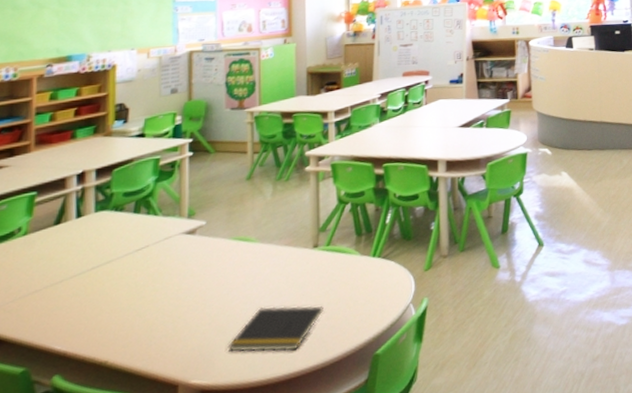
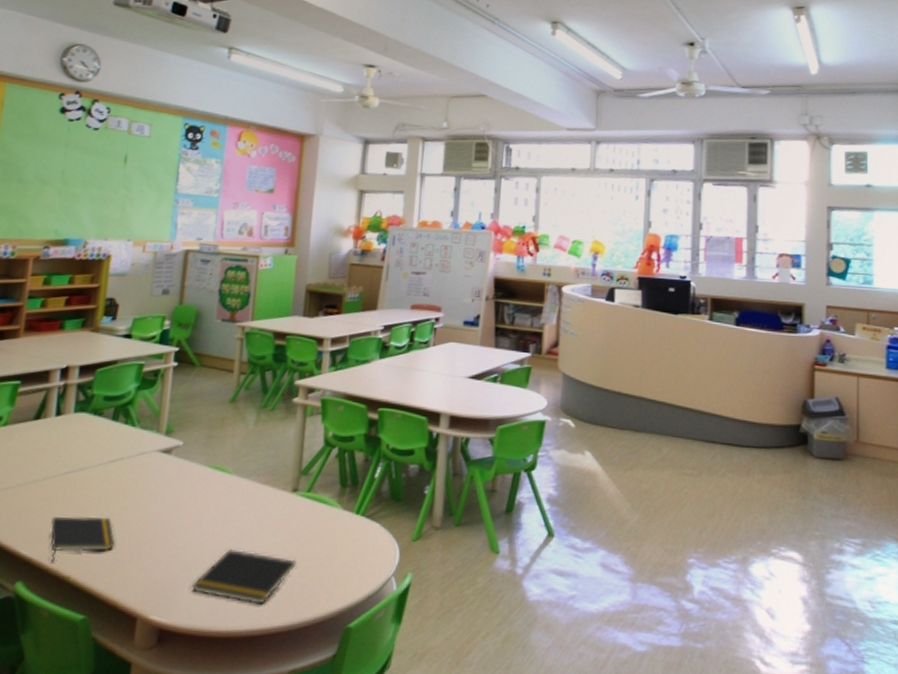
notepad: none [83,300,150,352] -> present [51,516,115,563]

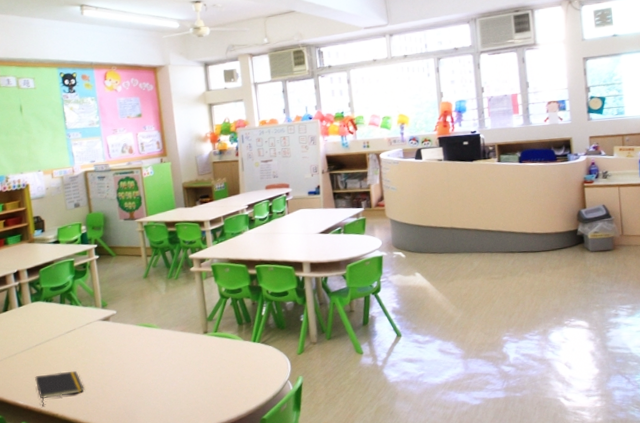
notepad: present [191,548,296,605] -> none [145,378,217,413]

